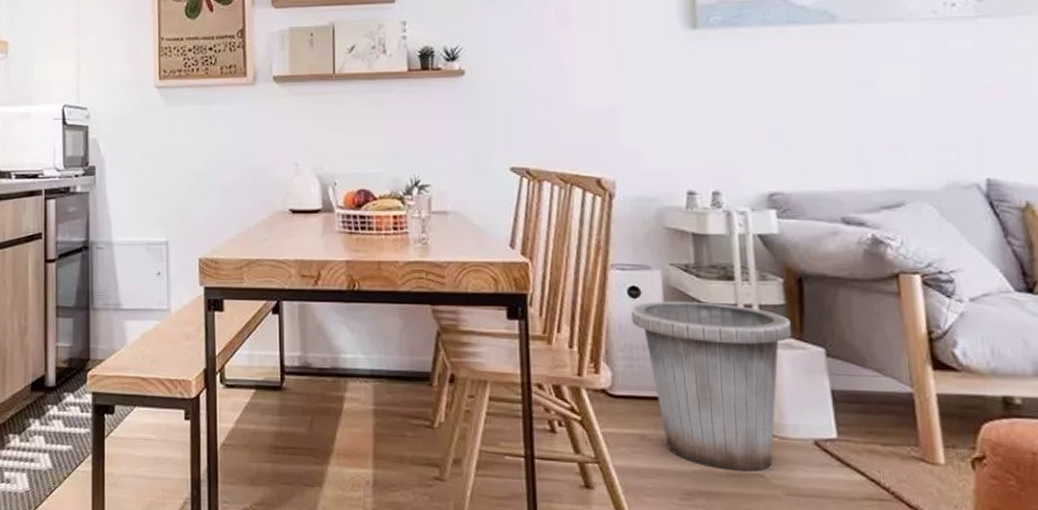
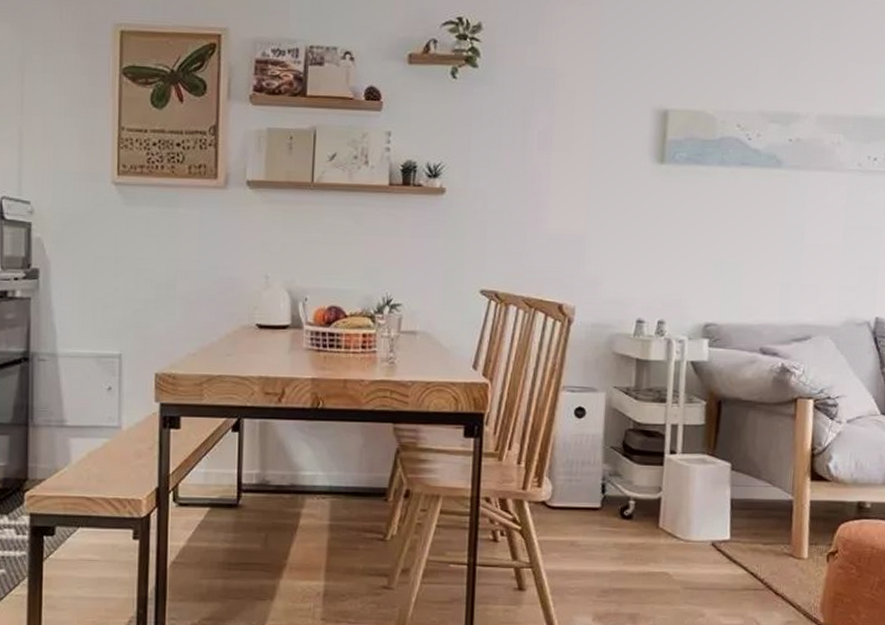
trash can: present [631,301,791,472] -> none [575,421,707,570]

